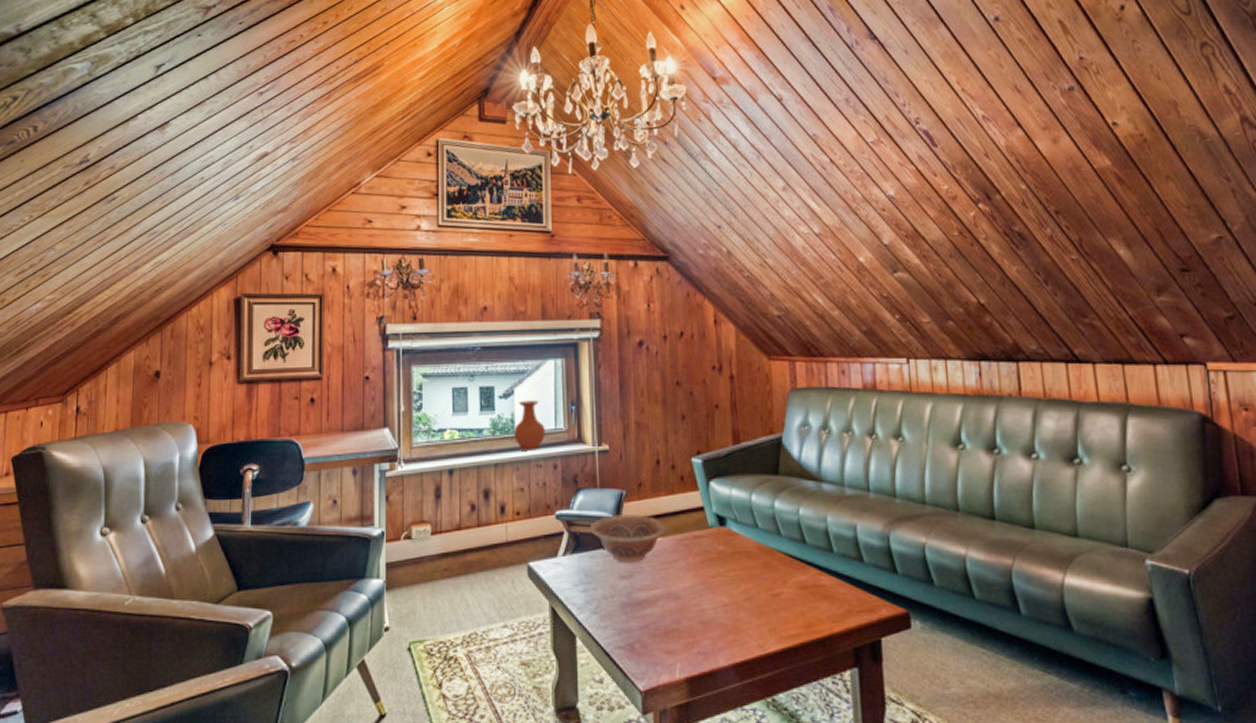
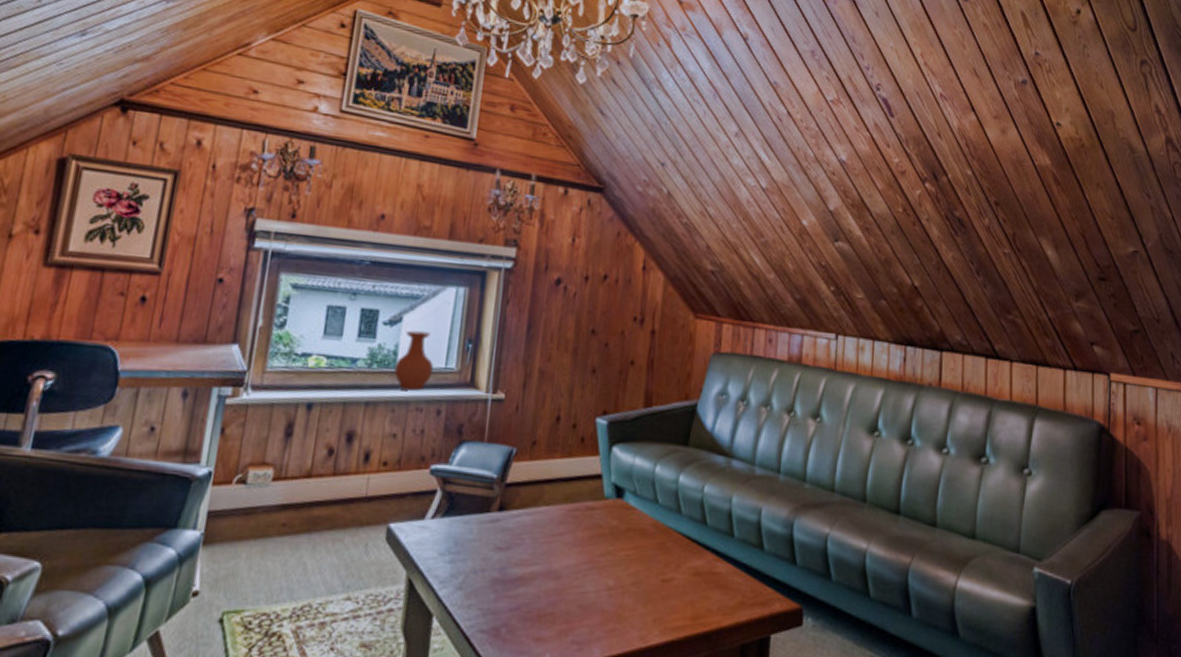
decorative bowl: present [590,515,666,562] -> none [468,475,557,533]

